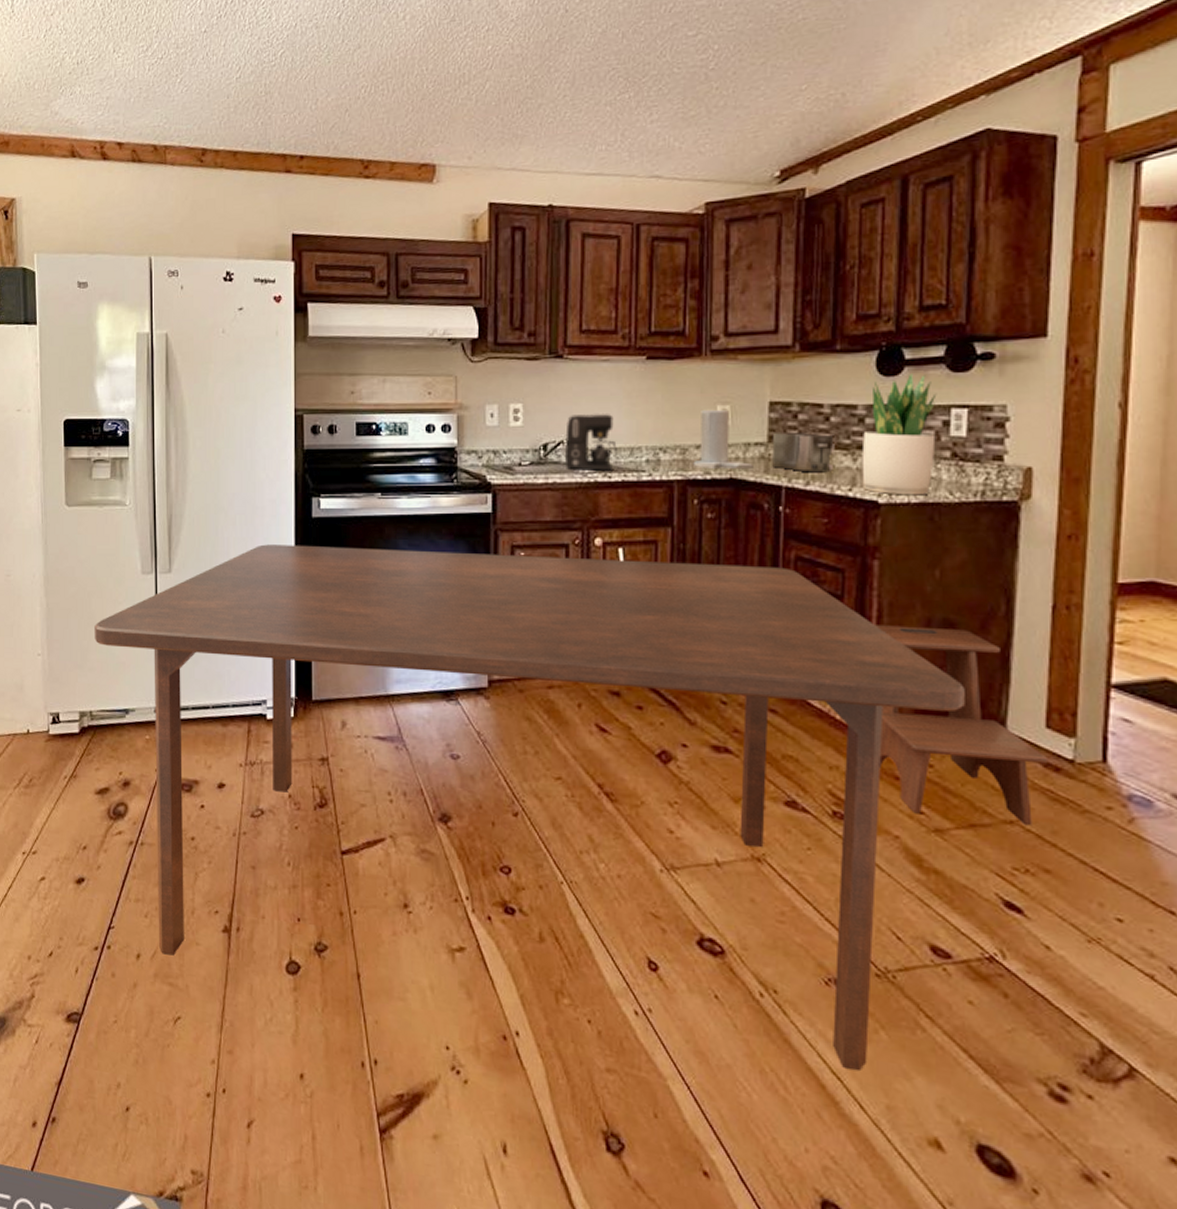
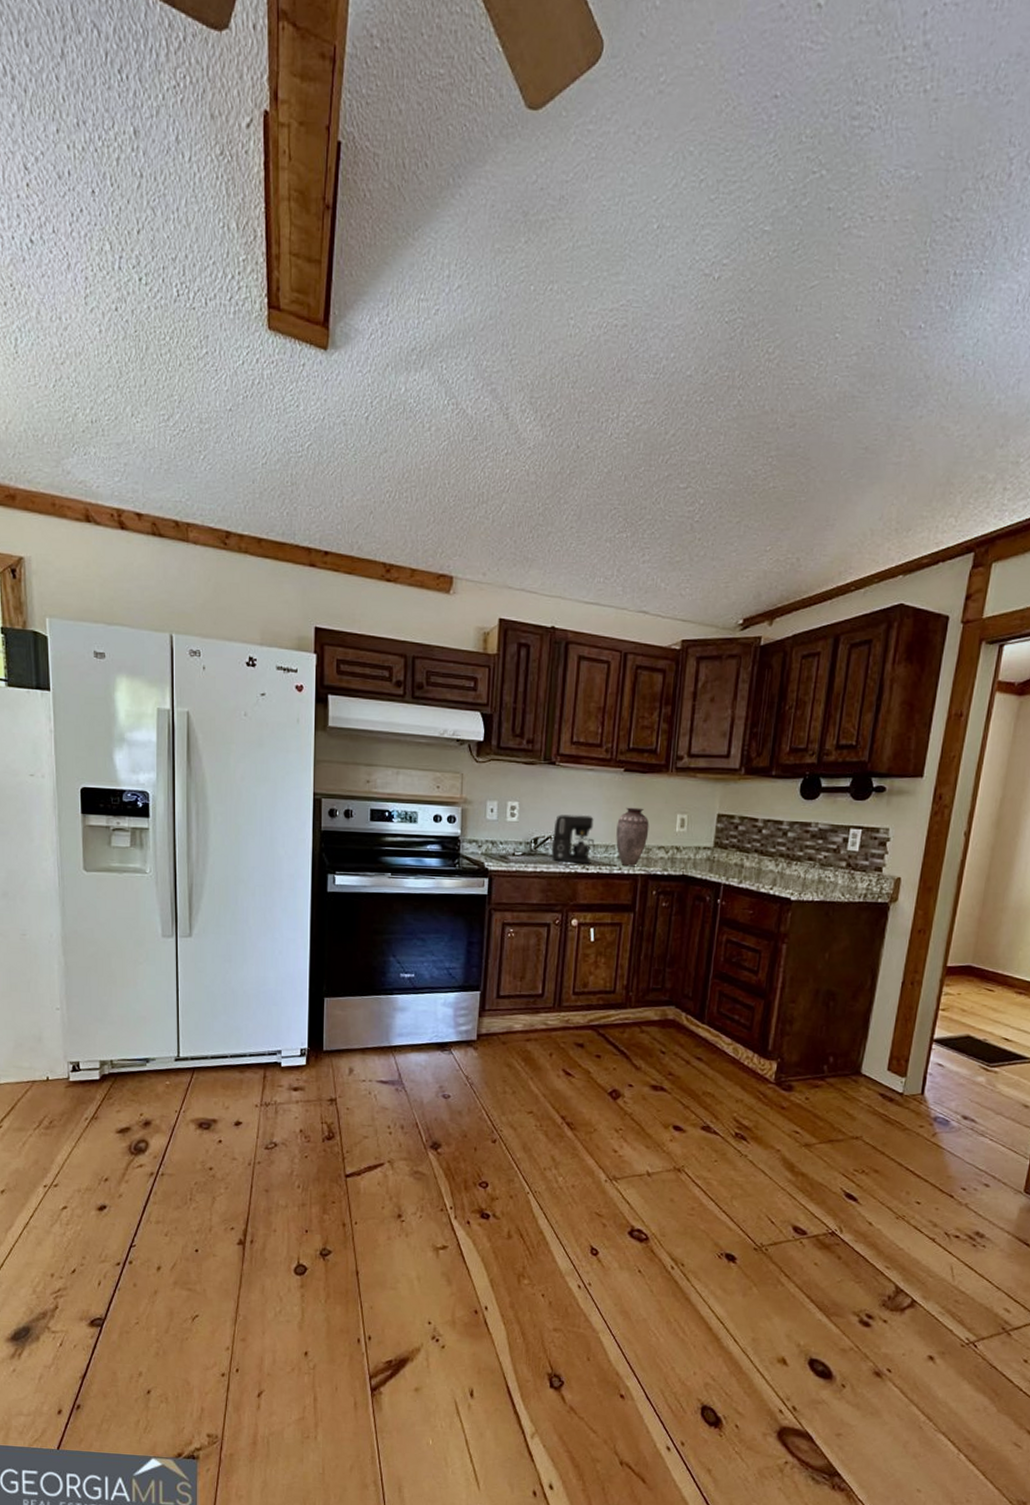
dining table: present [94,544,965,1070] -> none [114,914,837,1315]
vase: none [642,400,683,472] -> present [616,807,649,867]
paper towel: present [693,409,753,470] -> none [655,817,701,869]
toaster: present [772,431,835,473] -> none [715,839,764,874]
planter: present [861,374,937,496] -> none [780,799,842,896]
step stool: present [875,625,1049,826] -> none [771,994,887,1140]

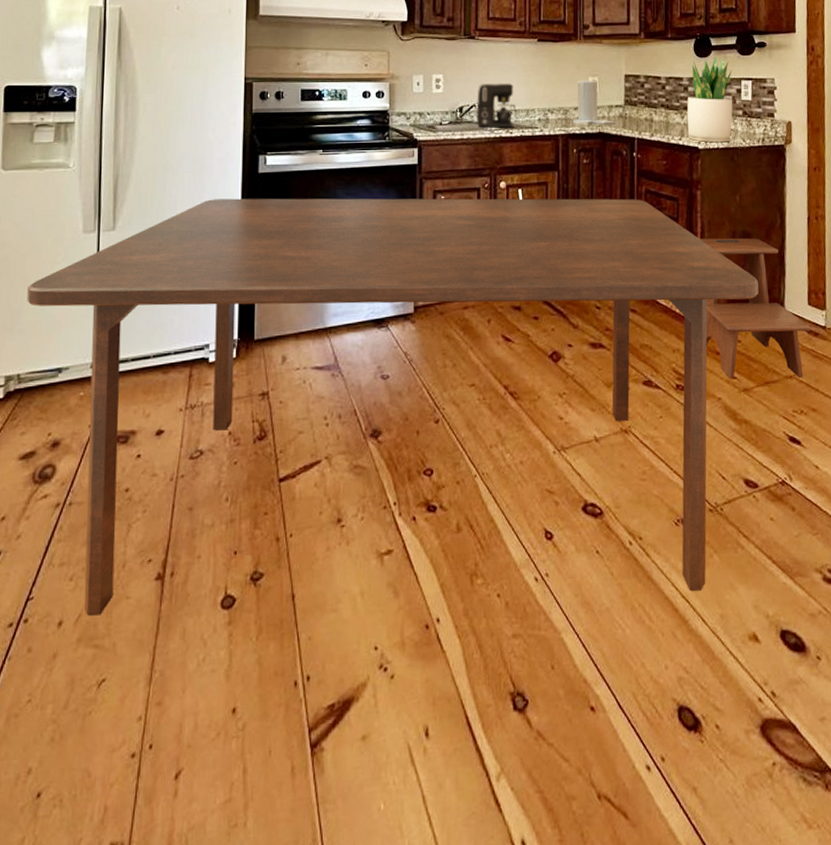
dining table: none [114,914,837,1315] -> present [27,198,759,616]
vase: present [616,807,649,867] -> none [535,73,565,128]
paper towel: none [655,817,701,869] -> present [573,80,615,126]
step stool: none [771,994,887,1140] -> present [700,238,811,379]
planter: none [780,799,842,896] -> present [687,56,733,143]

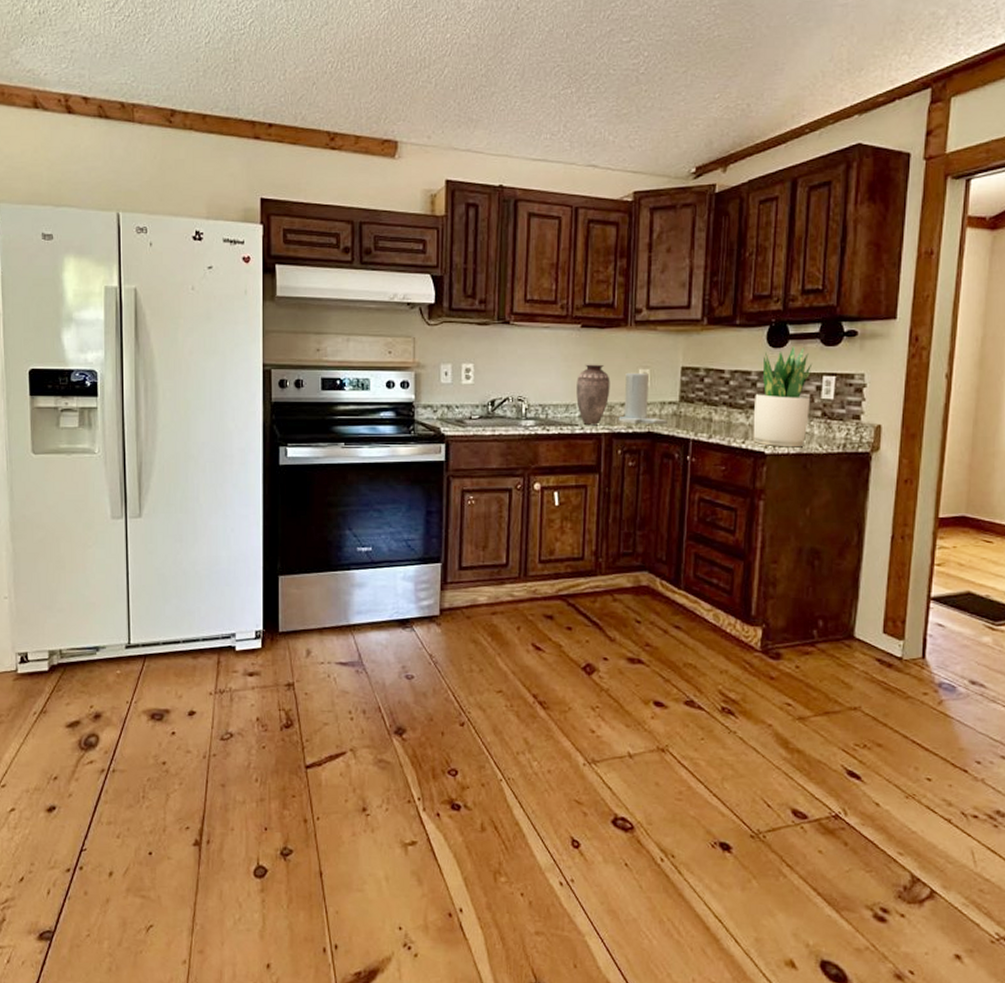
dining table: present [27,198,759,616] -> none [63,490,825,912]
coffee maker: present [476,83,517,128] -> none [509,375,555,424]
vase: none [535,73,565,128] -> present [576,364,610,426]
step stool: present [700,238,811,379] -> none [758,554,884,711]

